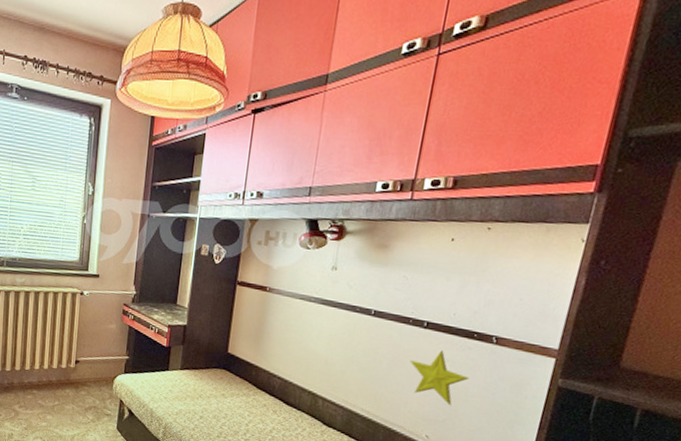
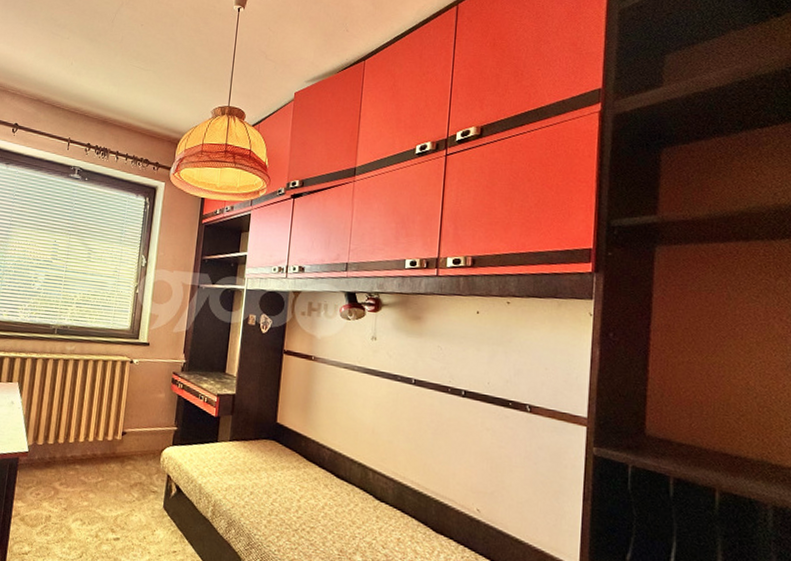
decorative star: present [410,350,470,406] -> none [453,419,511,477]

